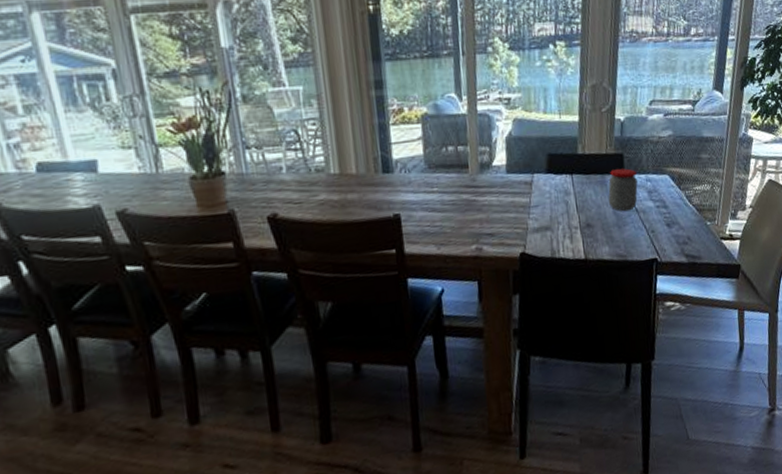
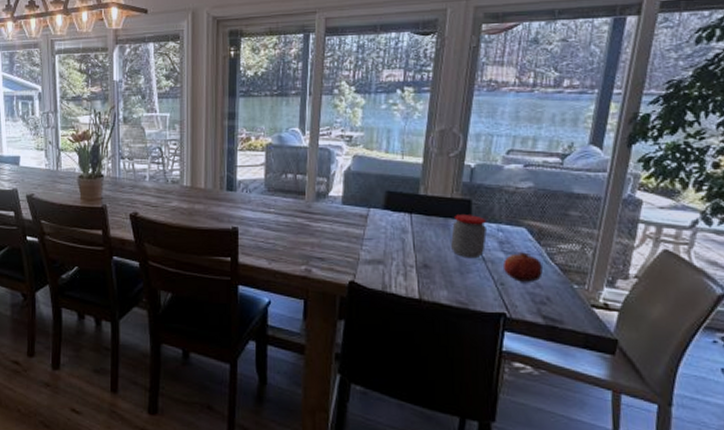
fruit: none [652,198,684,227] -> present [502,252,543,282]

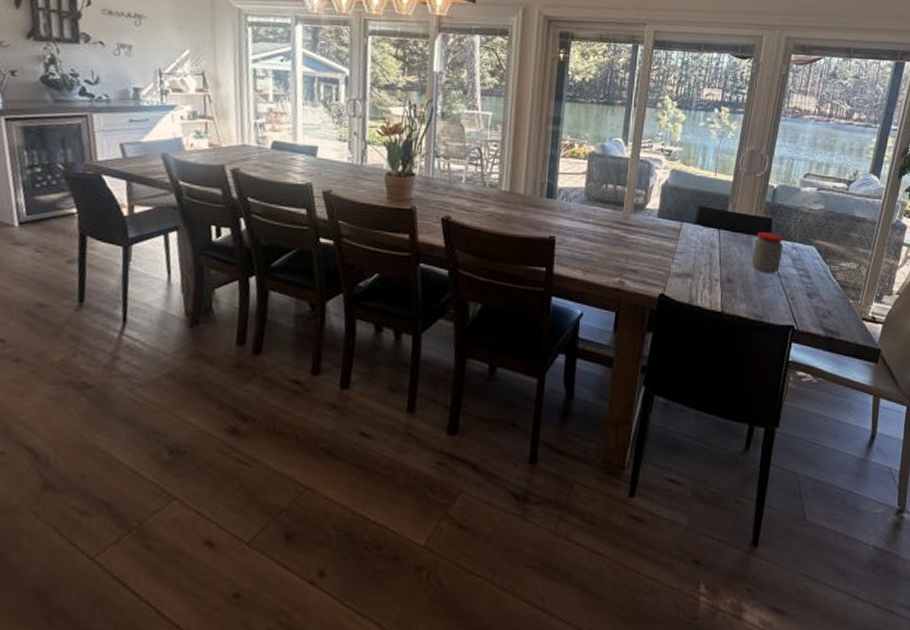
fruit: present [502,252,543,282] -> none [794,269,826,297]

